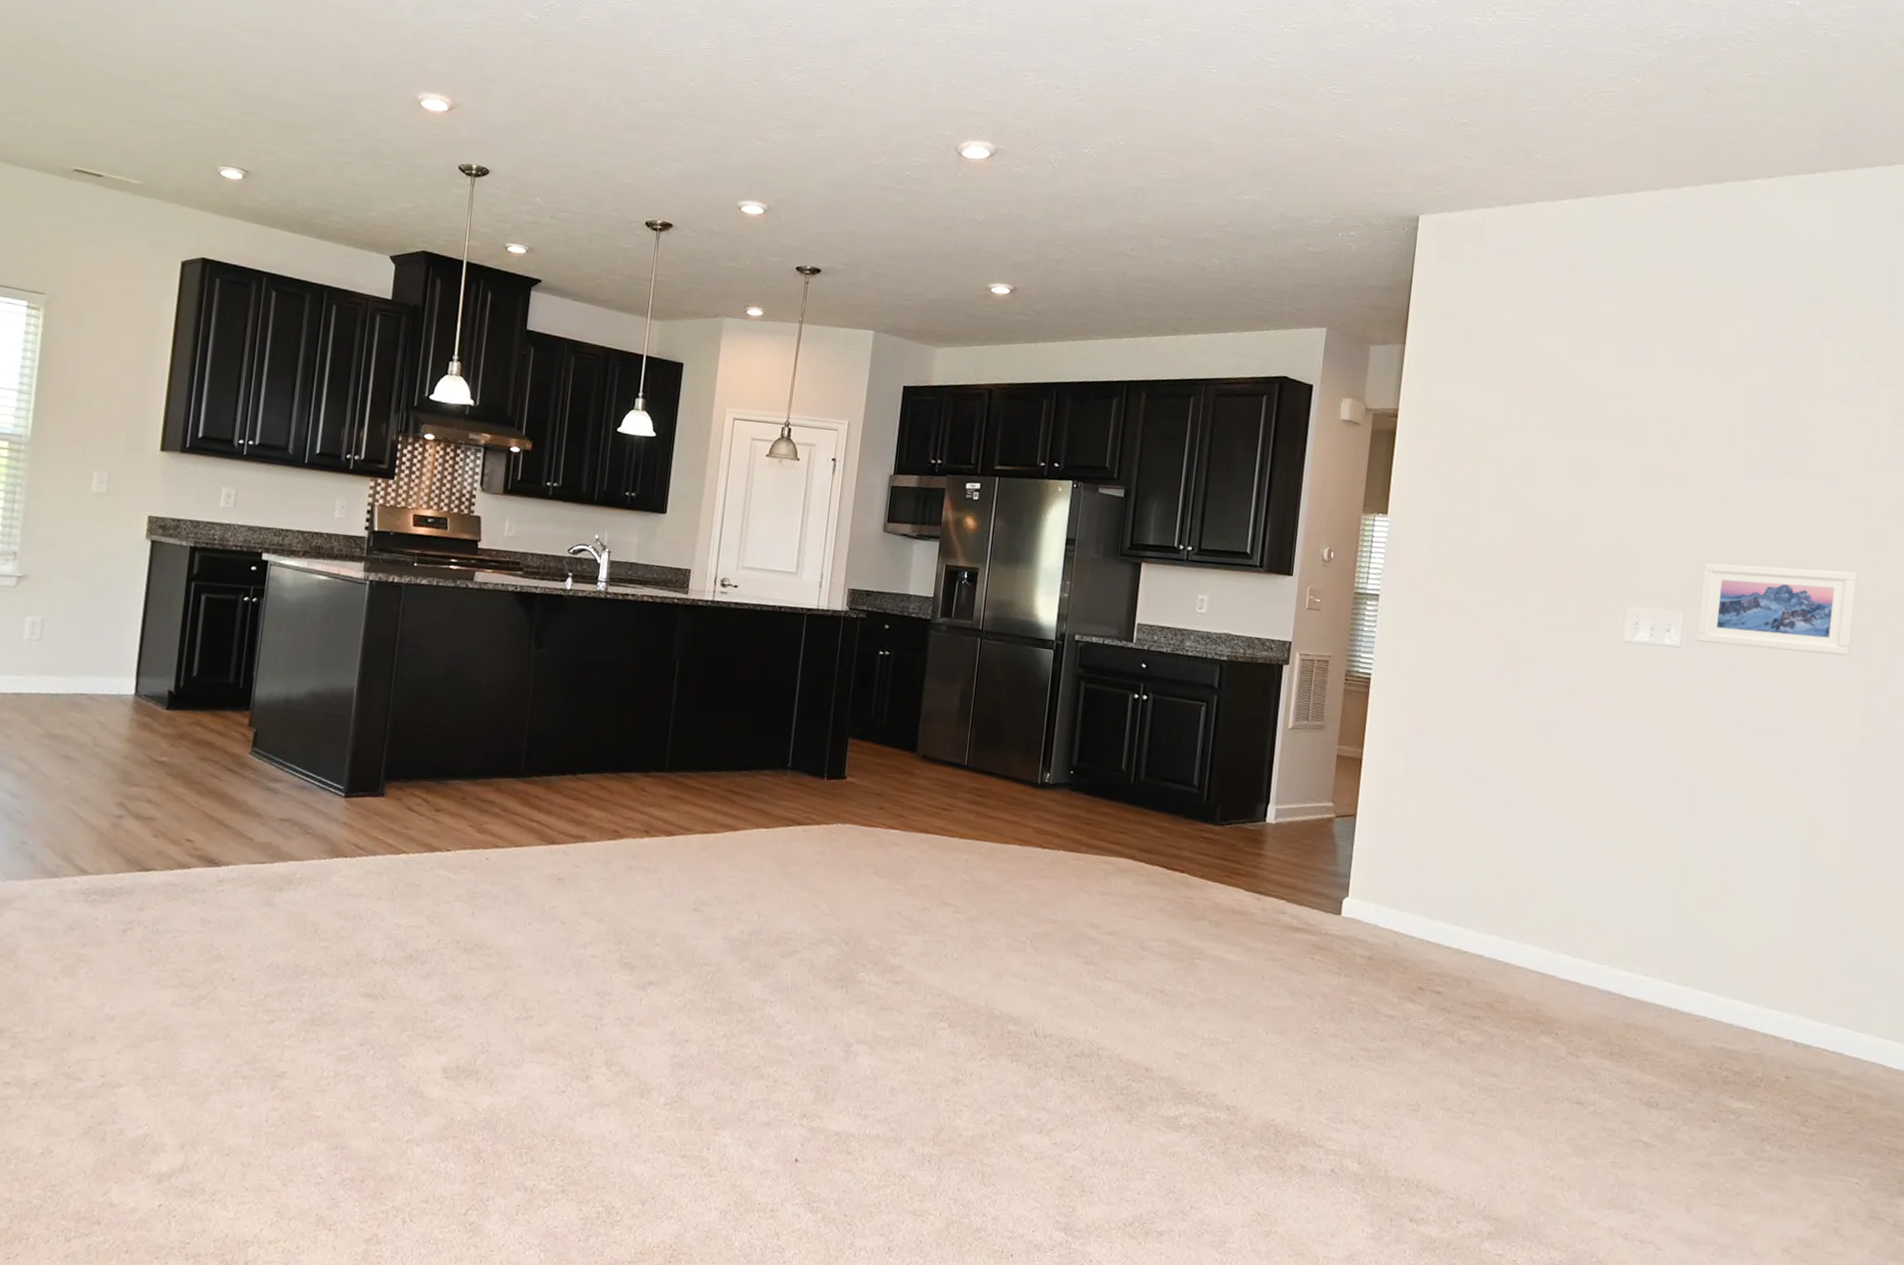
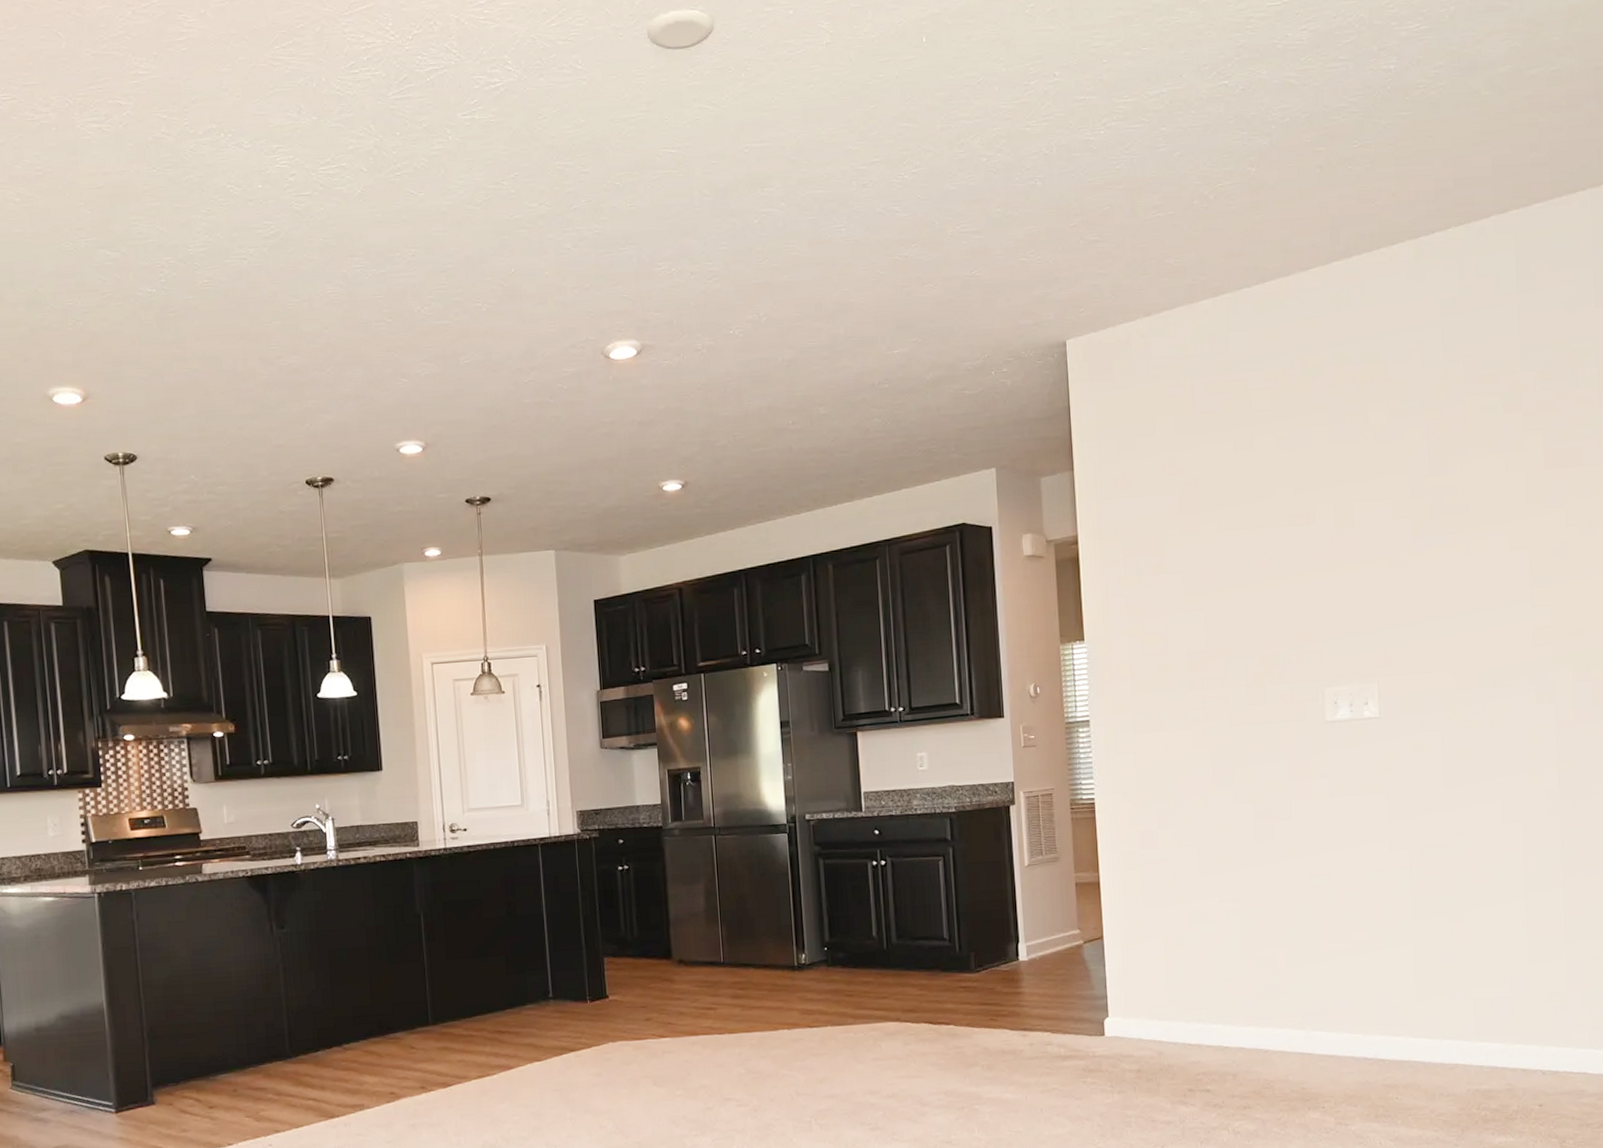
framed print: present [1696,563,1858,657] -> none [1390,615,1538,709]

